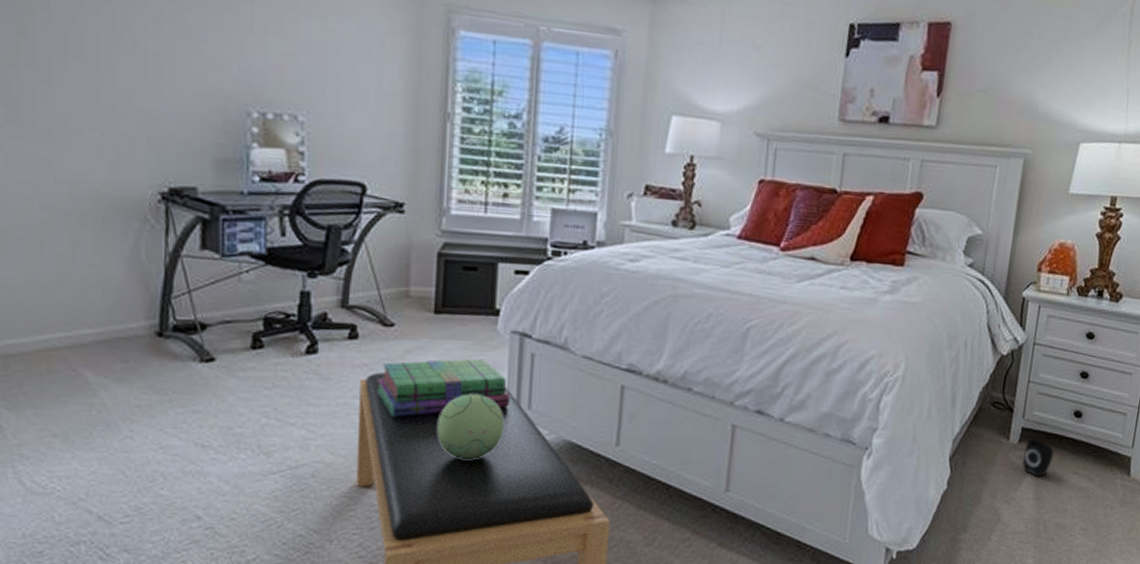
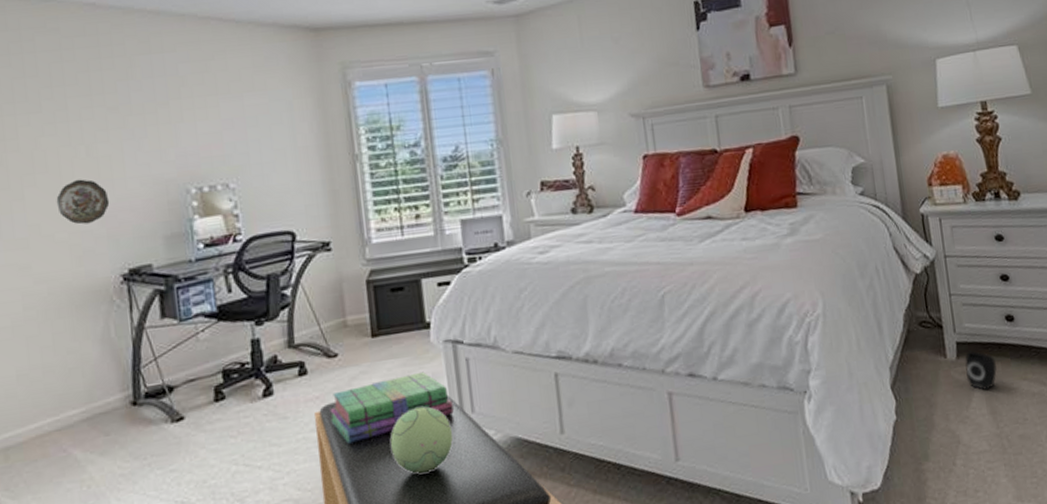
decorative plate: none [90,73,154,128] -> present [56,179,110,225]

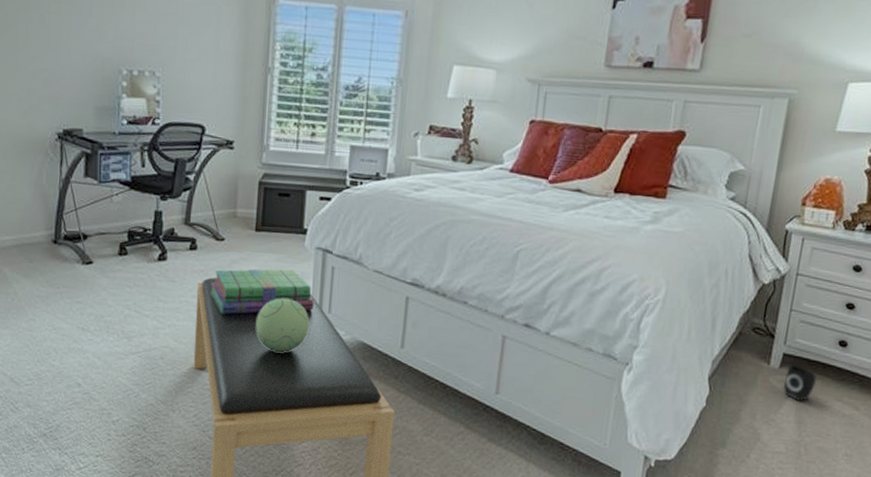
decorative plate: present [56,179,110,225] -> none [11,42,54,84]

